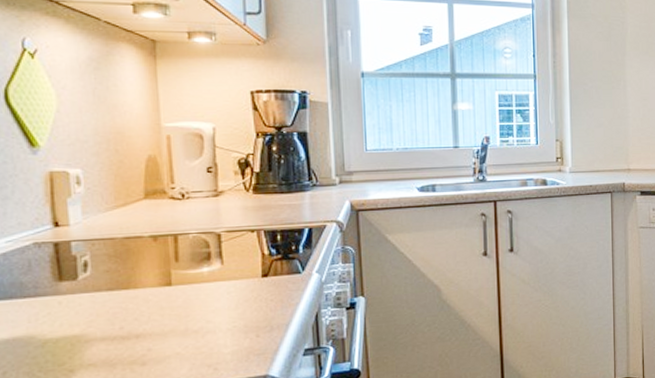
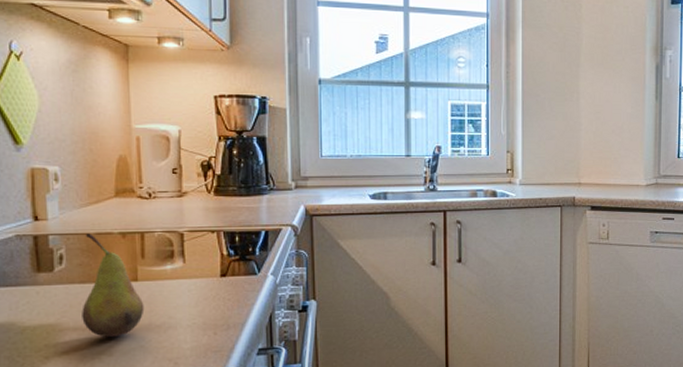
fruit: none [110,238,180,347] -> present [82,233,145,338]

